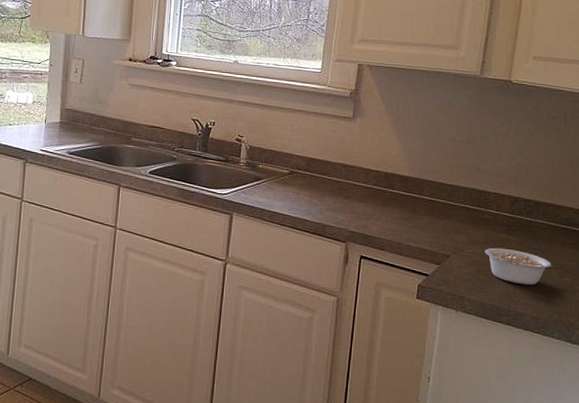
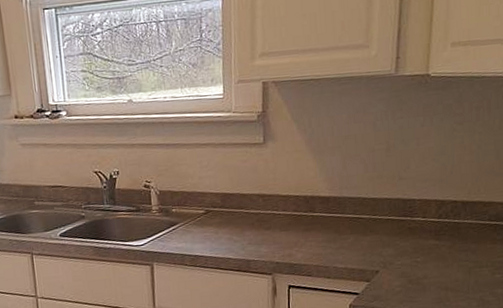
legume: present [485,247,554,286] -> none [414,254,484,288]

